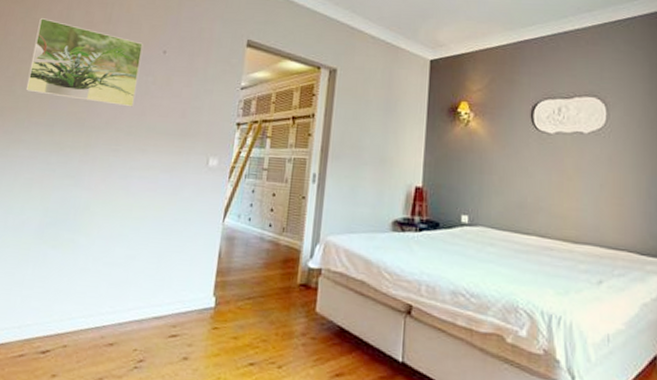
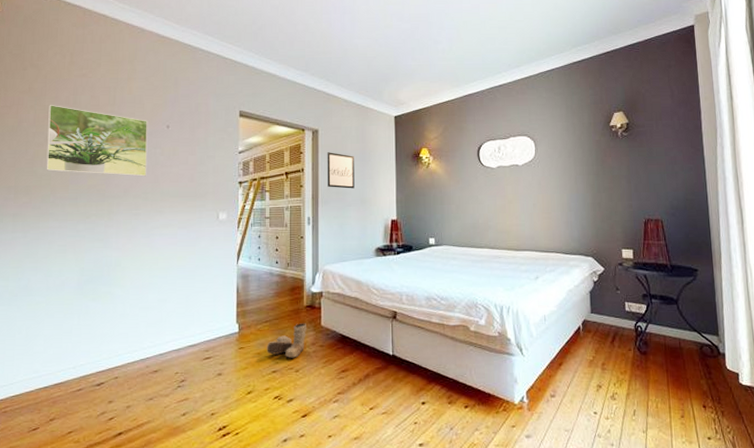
boots: none [245,305,299,350] -> present [267,323,307,358]
wall art: none [341,97,377,144] -> present [327,152,355,189]

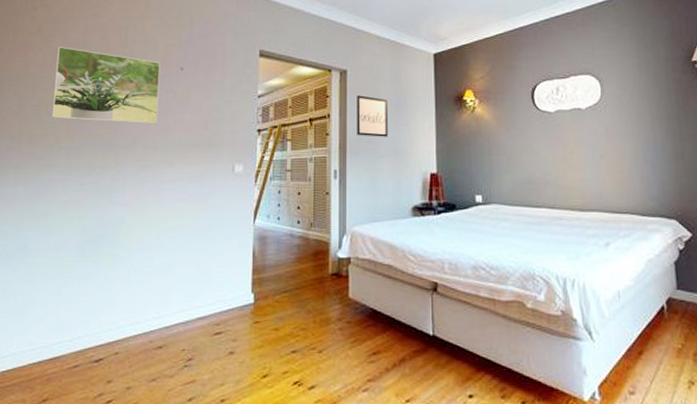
boots: present [267,323,307,358] -> none [285,294,333,336]

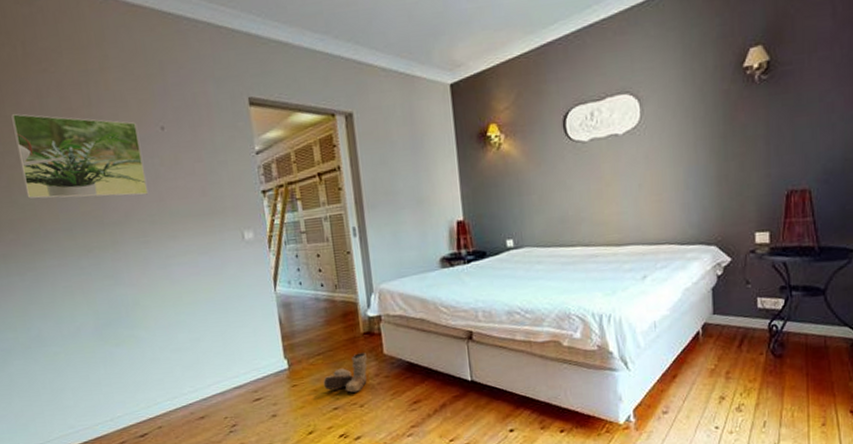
boots: none [285,294,333,336] -> present [323,352,368,393]
wall art: present [357,95,388,137] -> none [367,141,407,188]

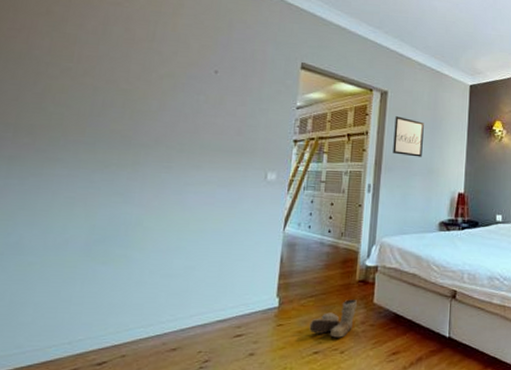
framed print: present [11,113,149,199] -> none [58,32,193,125]
wall art: none [367,141,407,188] -> present [393,116,424,157]

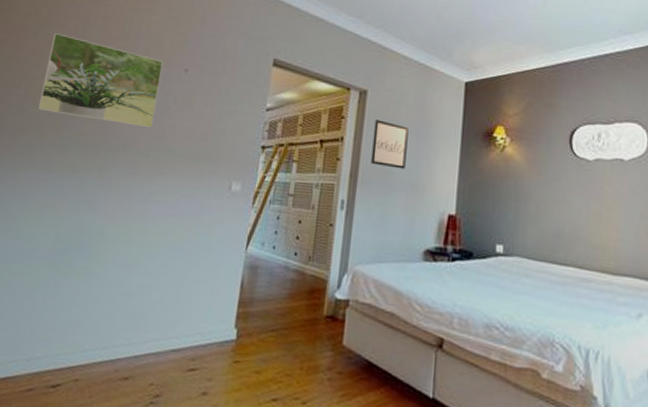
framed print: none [58,32,193,125] -> present [38,32,164,129]
boots: present [309,299,358,338] -> none [268,338,324,385]

